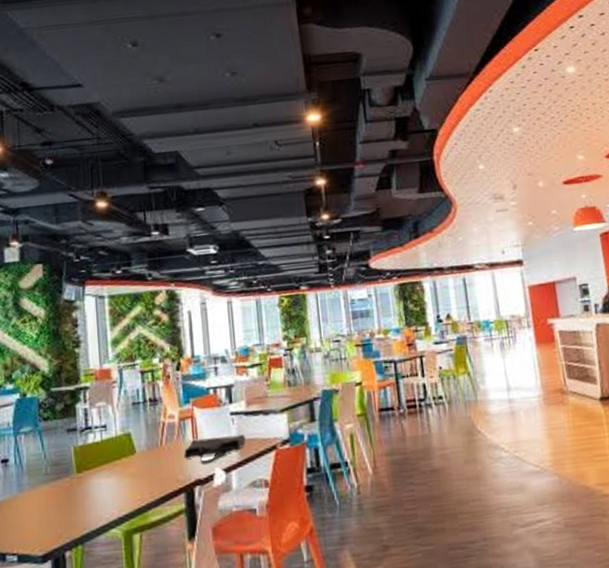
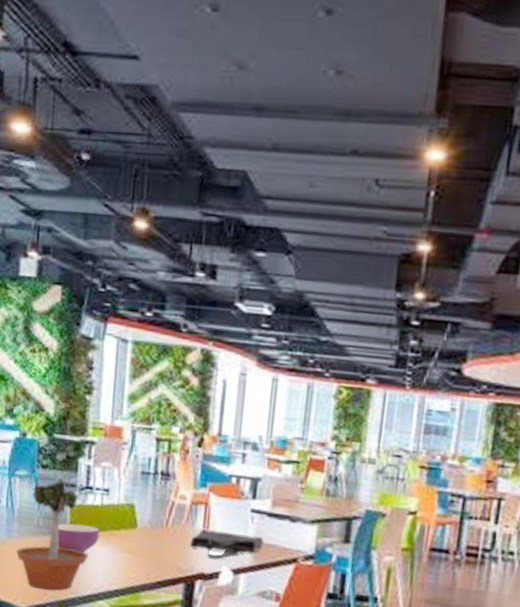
potted tree: none [29,417,96,533] -> present [16,473,88,590]
bowl: none [57,461,104,491] -> present [49,523,100,554]

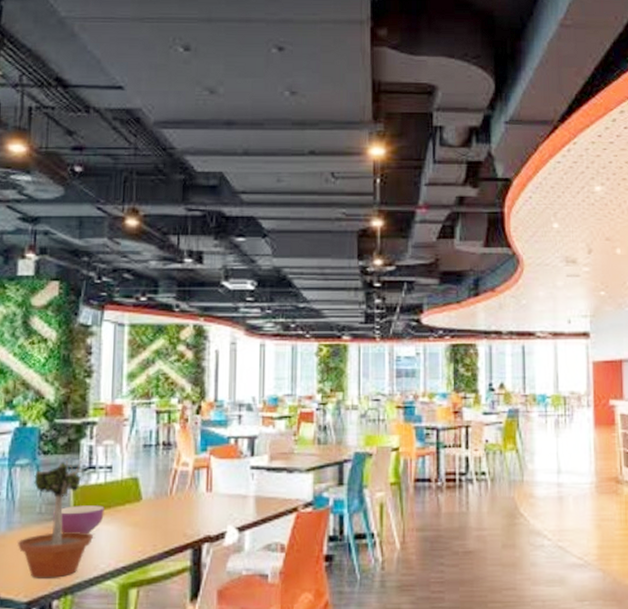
tote bag: present [190,529,264,560] -> none [195,492,265,520]

